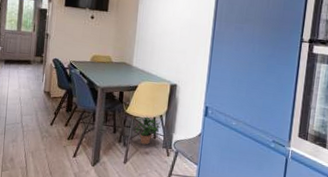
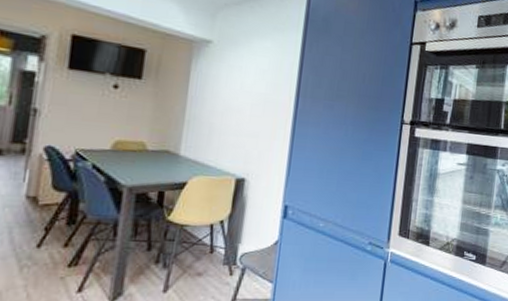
potted plant: present [133,115,161,145] -> none [179,223,221,263]

